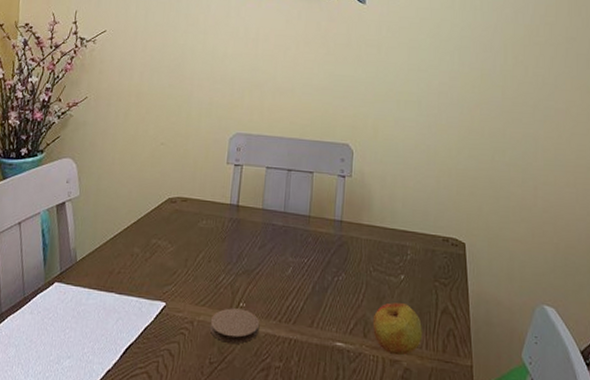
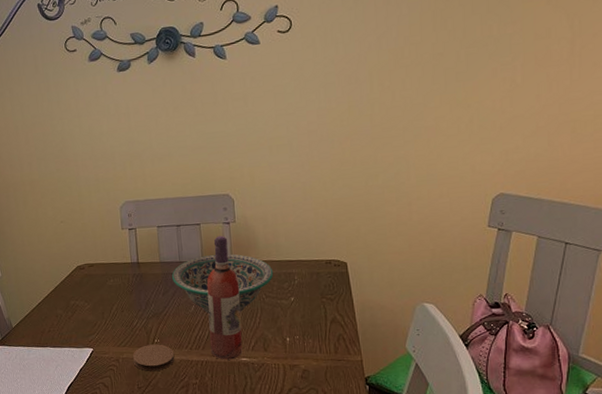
decorative bowl: none [273,209,385,284] -> present [172,254,274,314]
wine bottle: none [302,189,346,342] -> present [206,235,243,360]
apple: present [372,303,423,356] -> none [270,320,316,361]

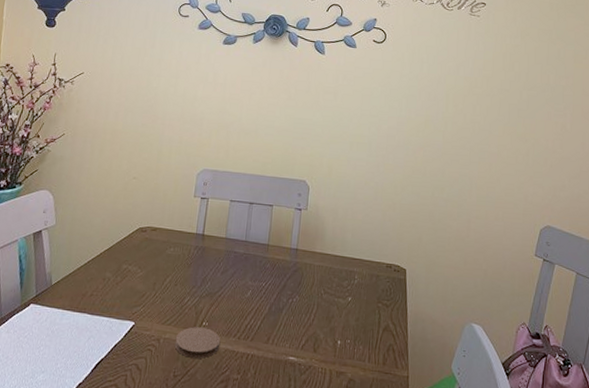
decorative bowl: present [172,254,274,314] -> none [235,239,336,305]
wine bottle: present [206,235,243,360] -> none [258,221,301,357]

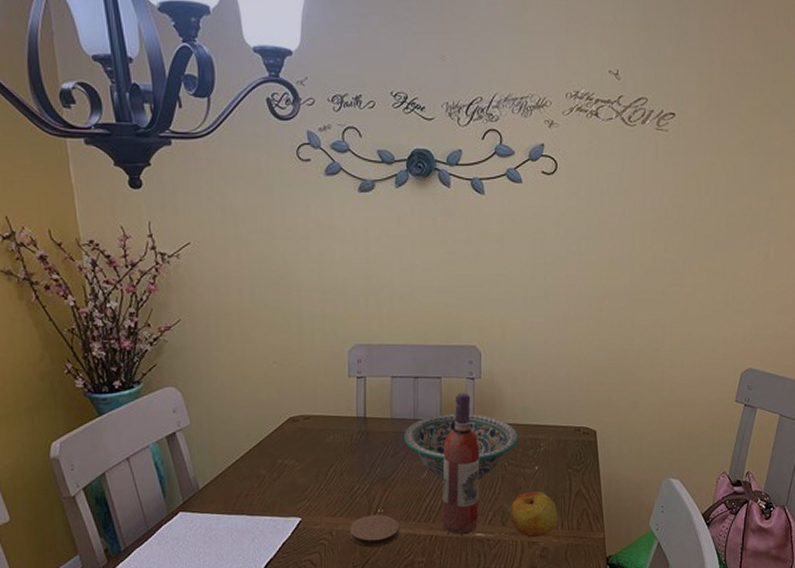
decorative bowl: none [235,239,336,305] -> present [404,414,519,481]
wine bottle: none [258,221,301,357] -> present [441,392,480,535]
apple: none [321,321,366,368] -> present [510,491,558,538]

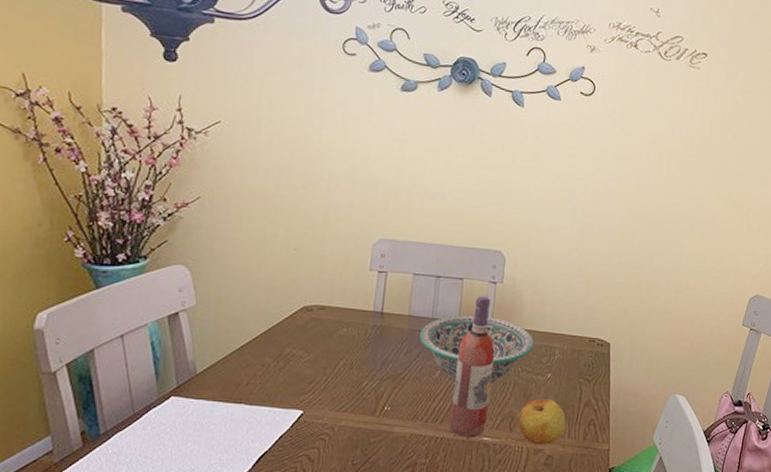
coaster: present [349,514,400,547] -> none [352,412,406,445]

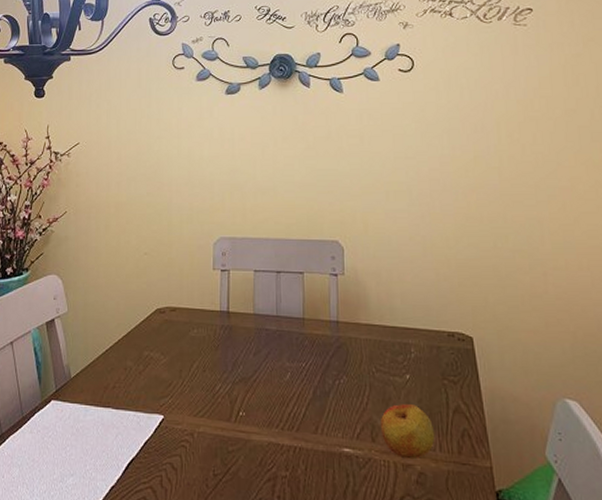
decorative bowl: present [420,315,534,385] -> none [267,312,386,387]
wine bottle: present [449,295,496,438] -> none [306,289,346,449]

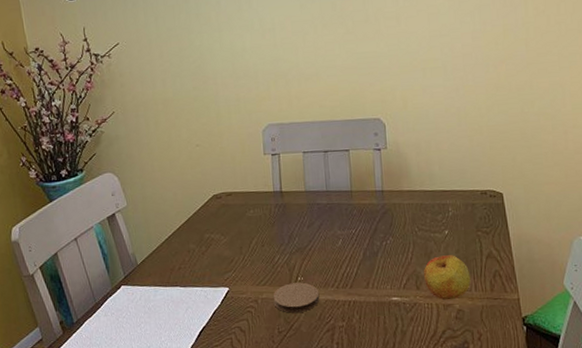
coaster: none [210,418,262,454] -> present [273,282,320,313]

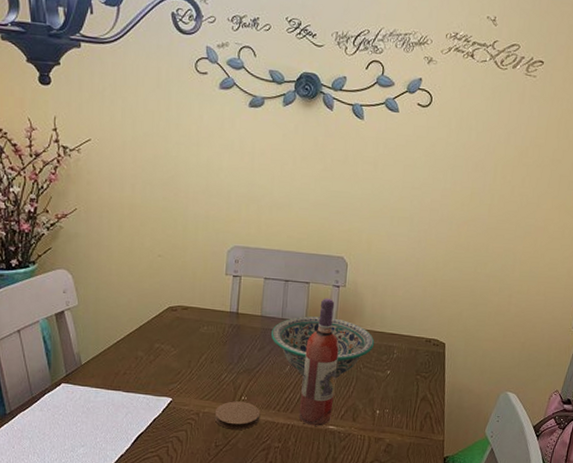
decorative bowl: none [318,183,427,248] -> present [271,316,375,379]
wine bottle: none [355,163,393,300] -> present [298,298,339,426]
apple: present [423,255,471,301] -> none [361,393,404,435]

